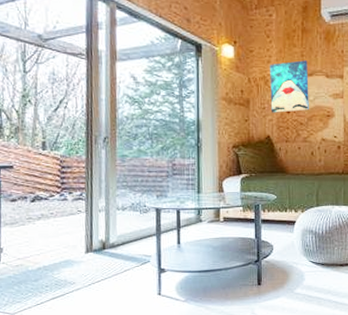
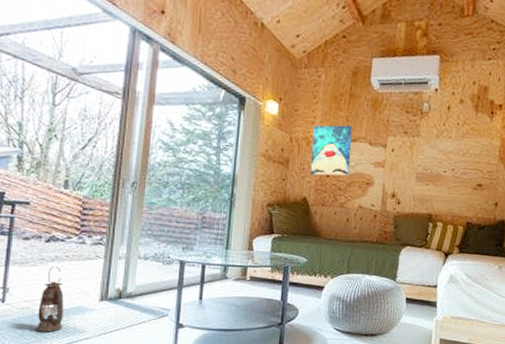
lantern: none [30,224,55,287] -> present [35,266,64,332]

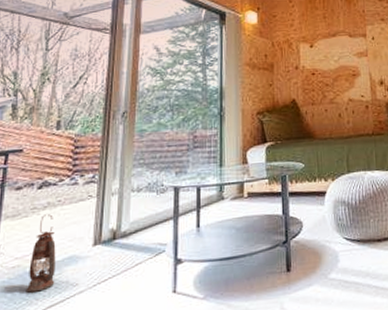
wall art: present [310,125,353,176] -> none [293,22,334,76]

